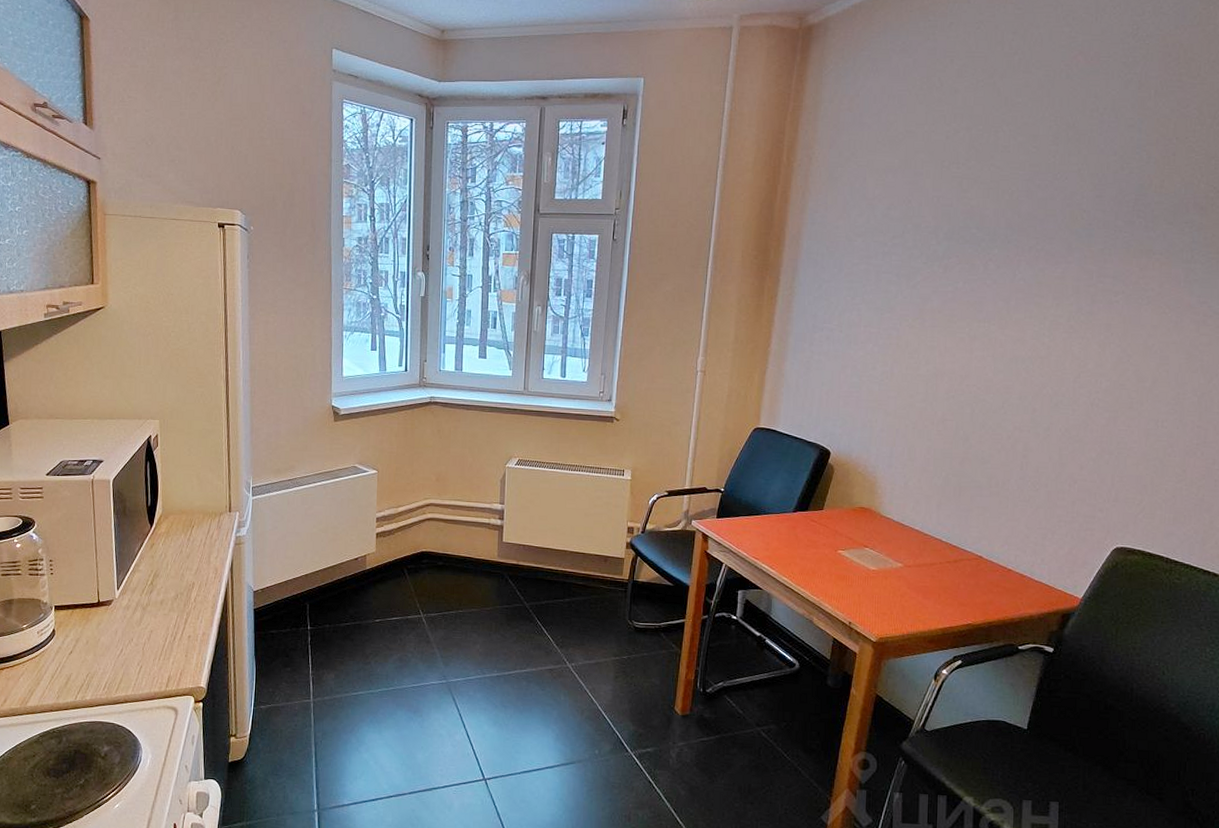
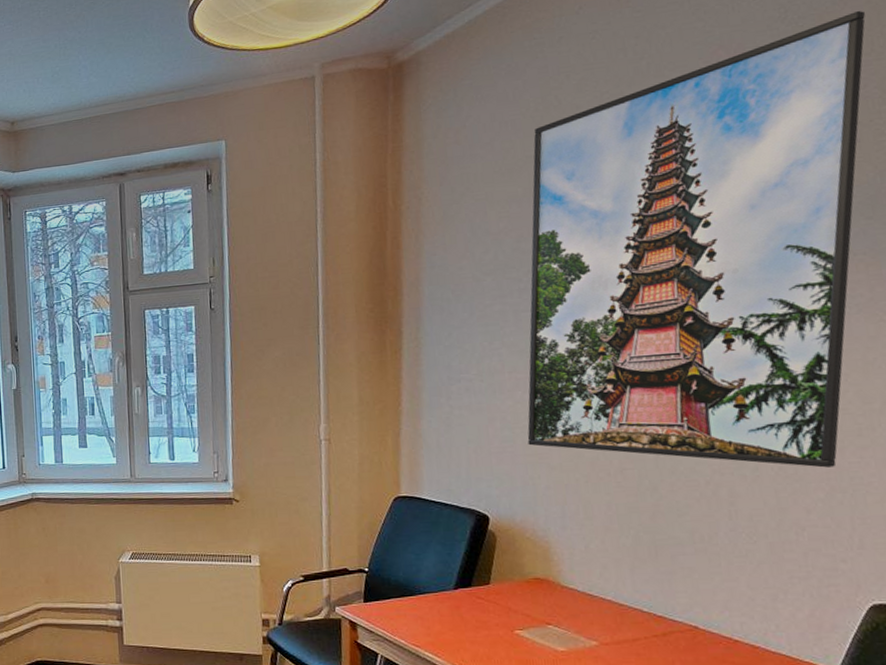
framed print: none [871,38,1198,433] -> present [527,11,865,468]

